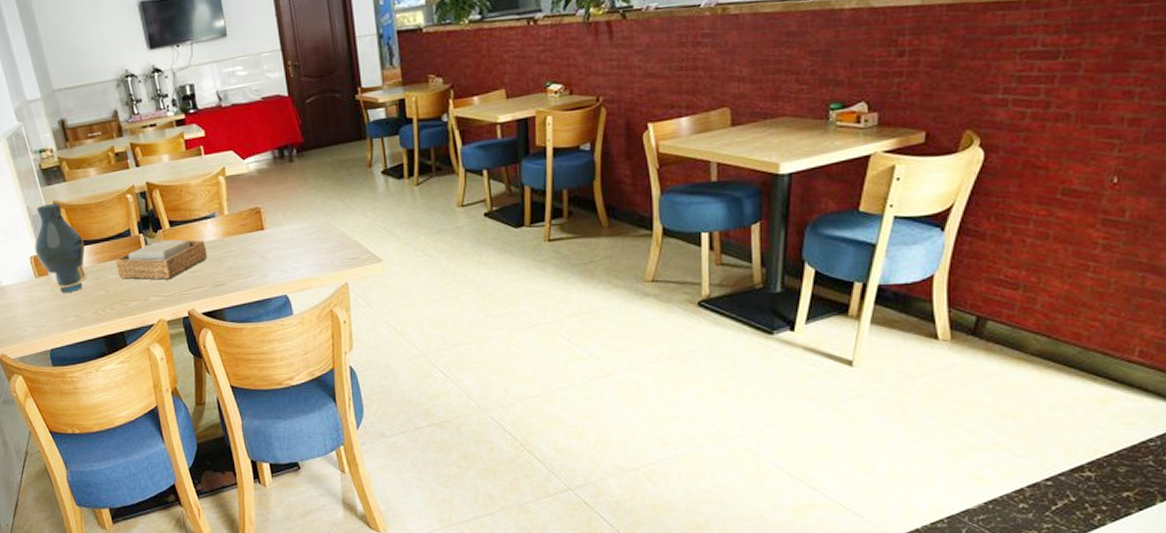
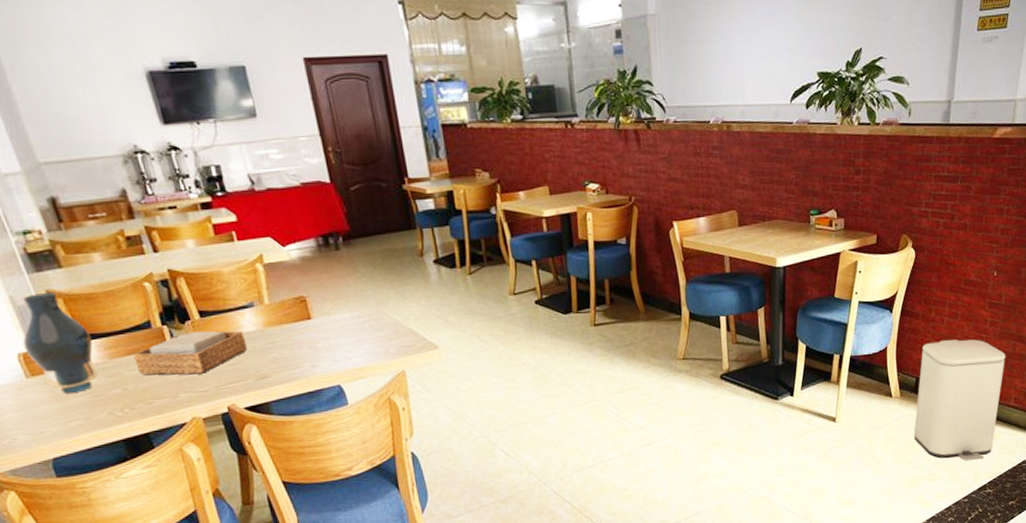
pedal bin: none [969,267,1128,431] -> present [914,339,1006,461]

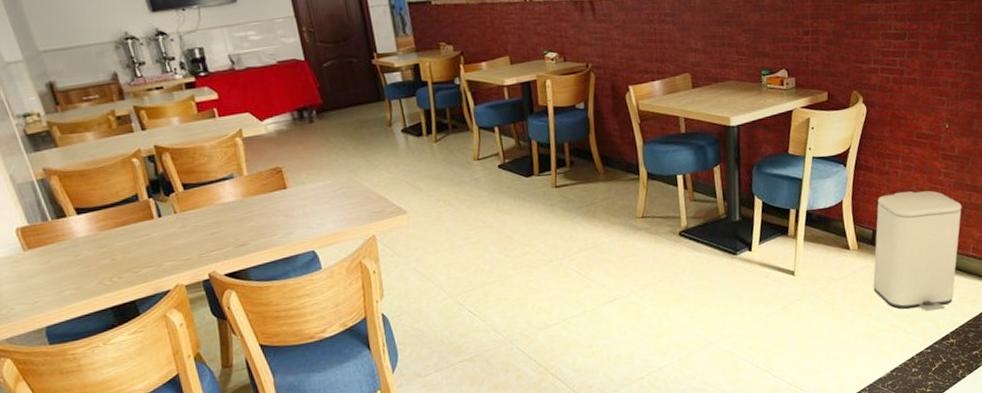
vase: present [22,291,99,393] -> none [21,169,90,265]
napkin holder: present [134,330,247,375] -> none [123,201,227,246]

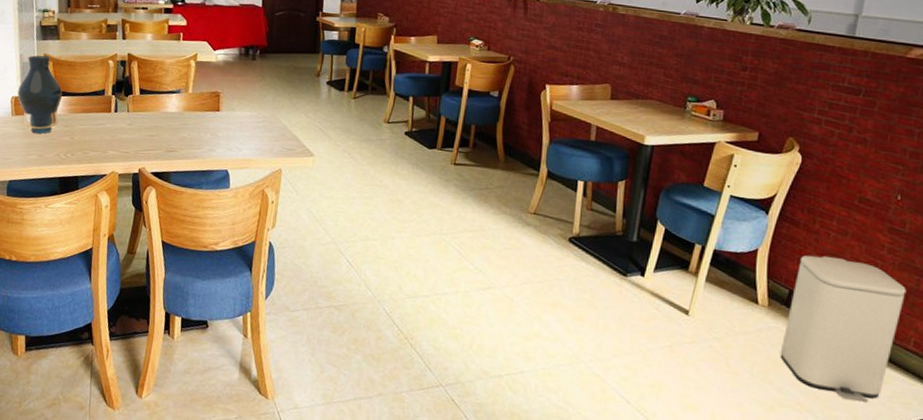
vase: none [21,169,90,265] -> present [17,55,63,134]

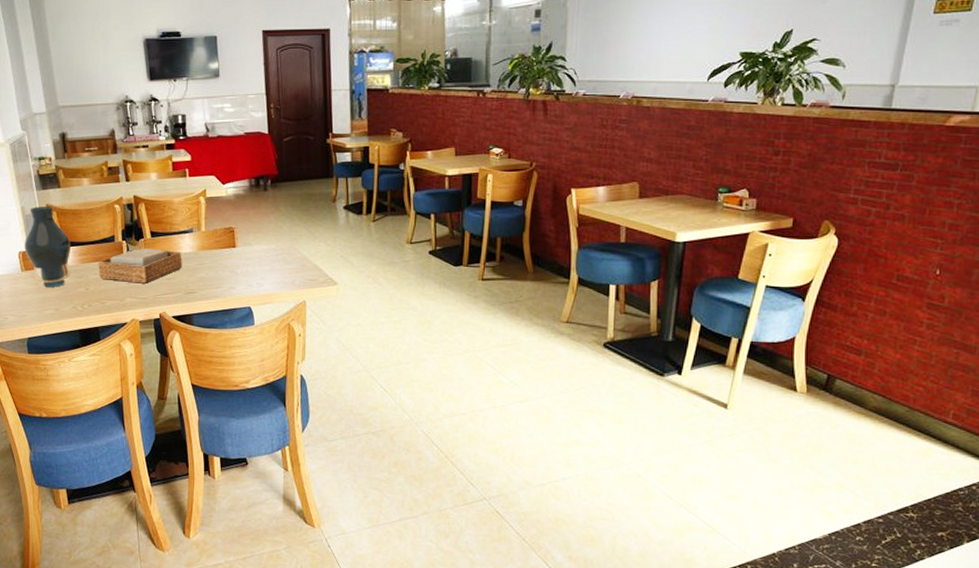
napkin holder: none [85,103,167,138] -> present [98,248,182,284]
pedal bin: present [780,255,907,403] -> none [820,337,946,478]

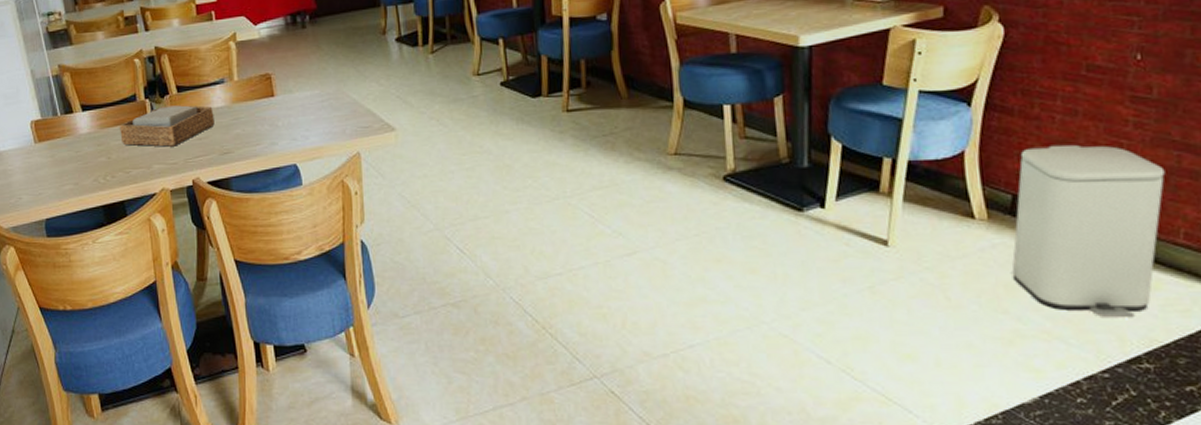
vase: present [24,205,71,287] -> none [36,66,90,159]
pedal bin: none [820,337,946,478] -> present [1012,144,1166,318]

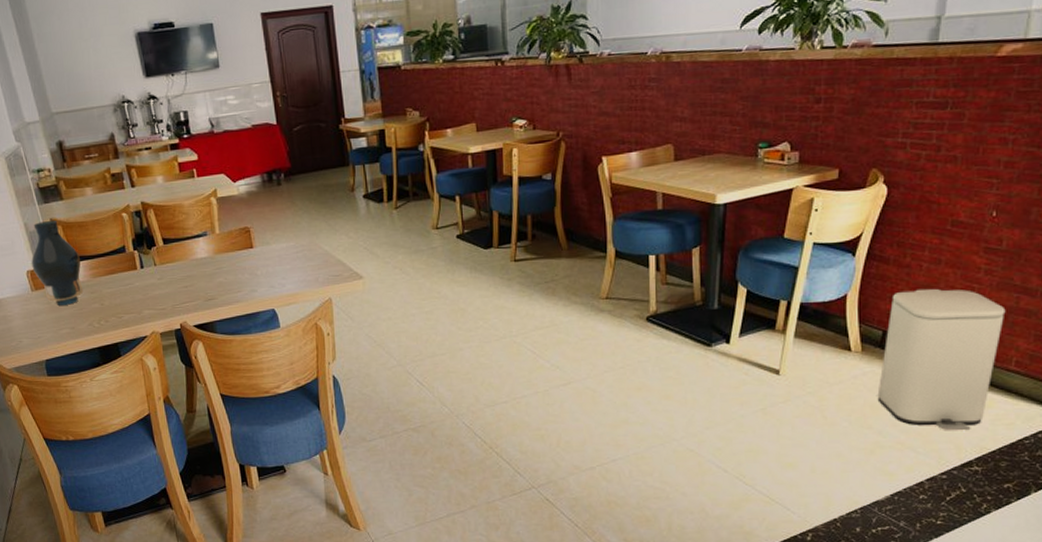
vase: none [36,66,90,159] -> present [31,219,84,305]
napkin holder: present [120,105,215,147] -> none [111,256,199,294]

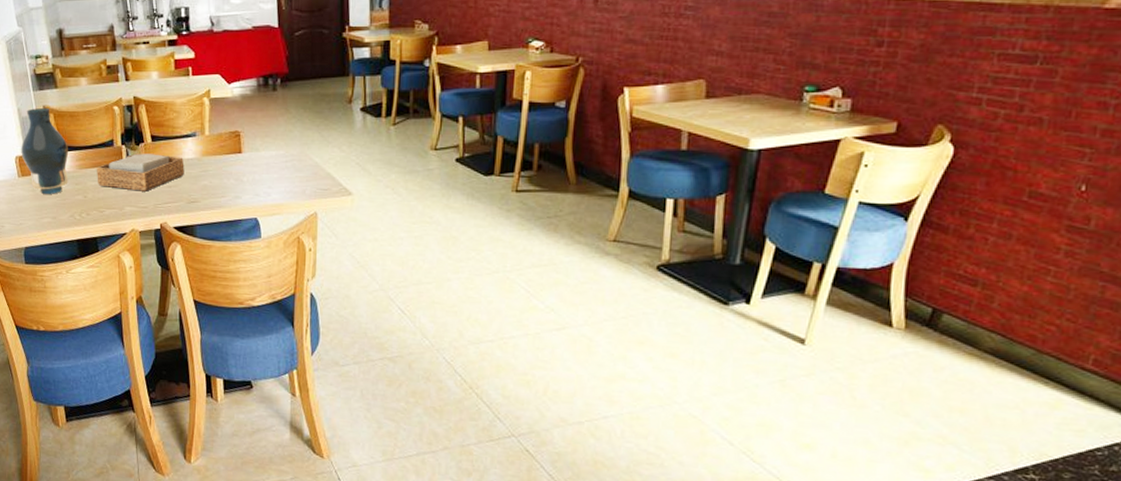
napkin holder: none [111,256,199,294] -> present [97,153,185,192]
pedal bin: present [877,288,1006,431] -> none [919,265,1087,433]

